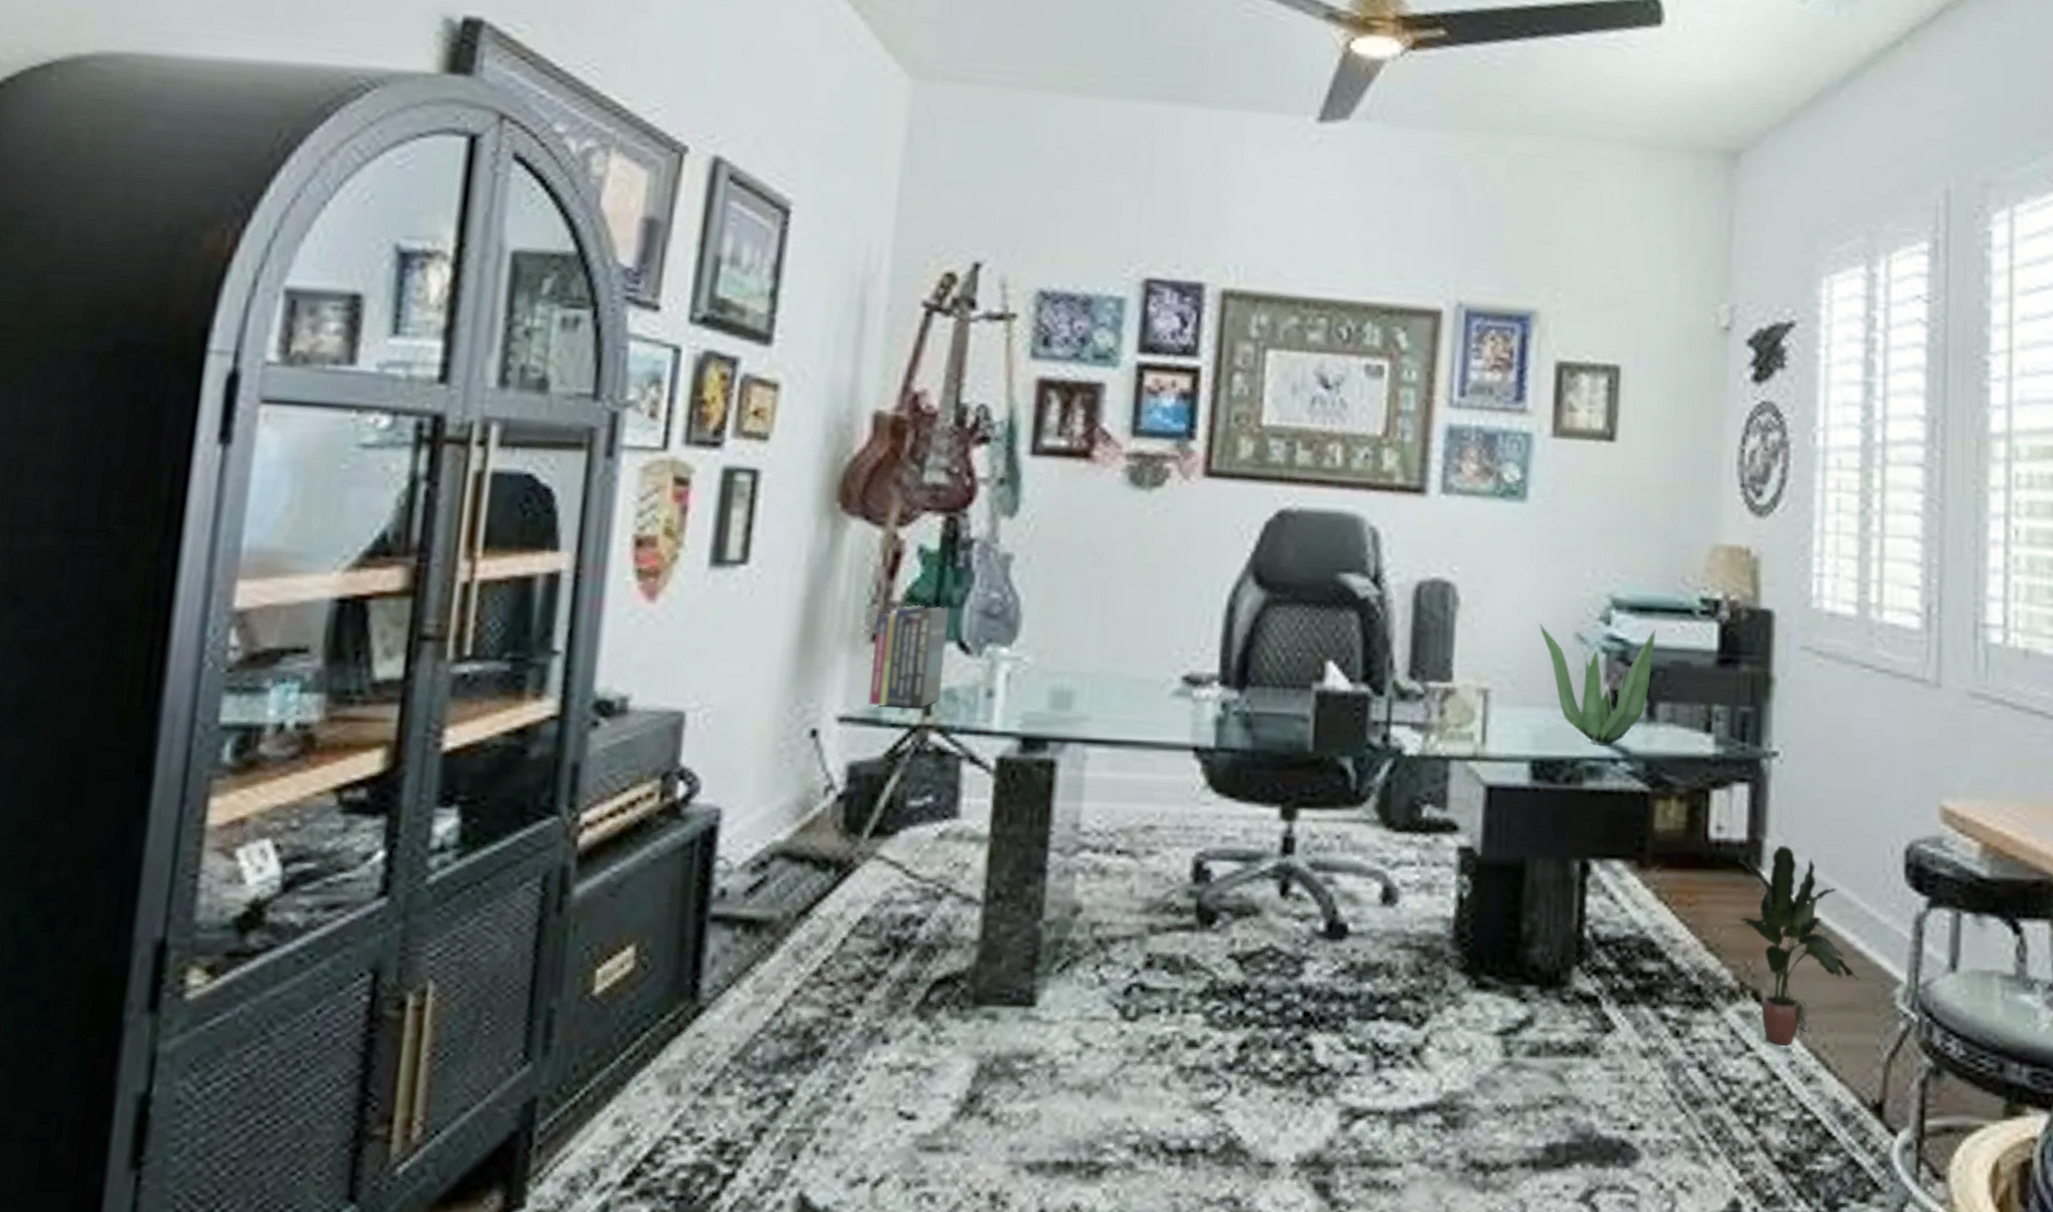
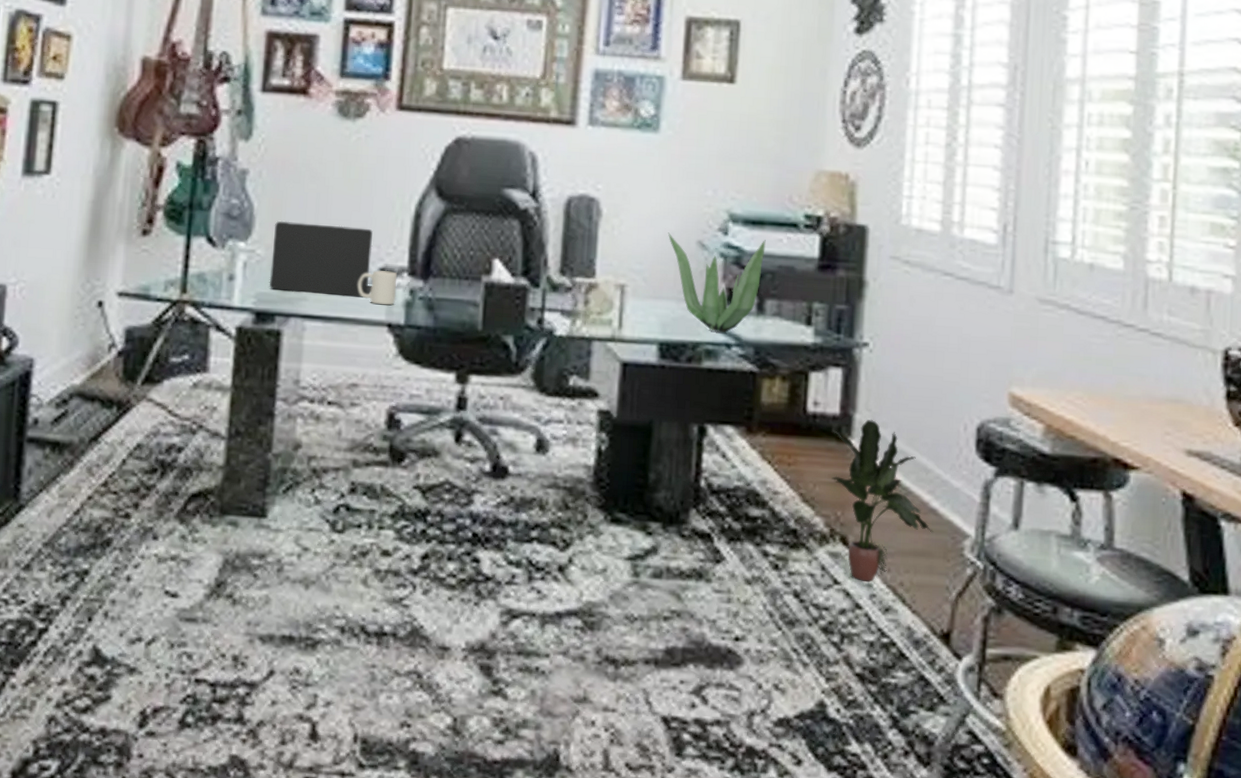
books: present [868,604,949,709] -> none [140,207,200,288]
laptop: none [1040,618,1174,714] -> present [269,220,373,296]
mug: none [1155,678,1205,724] -> present [357,270,397,306]

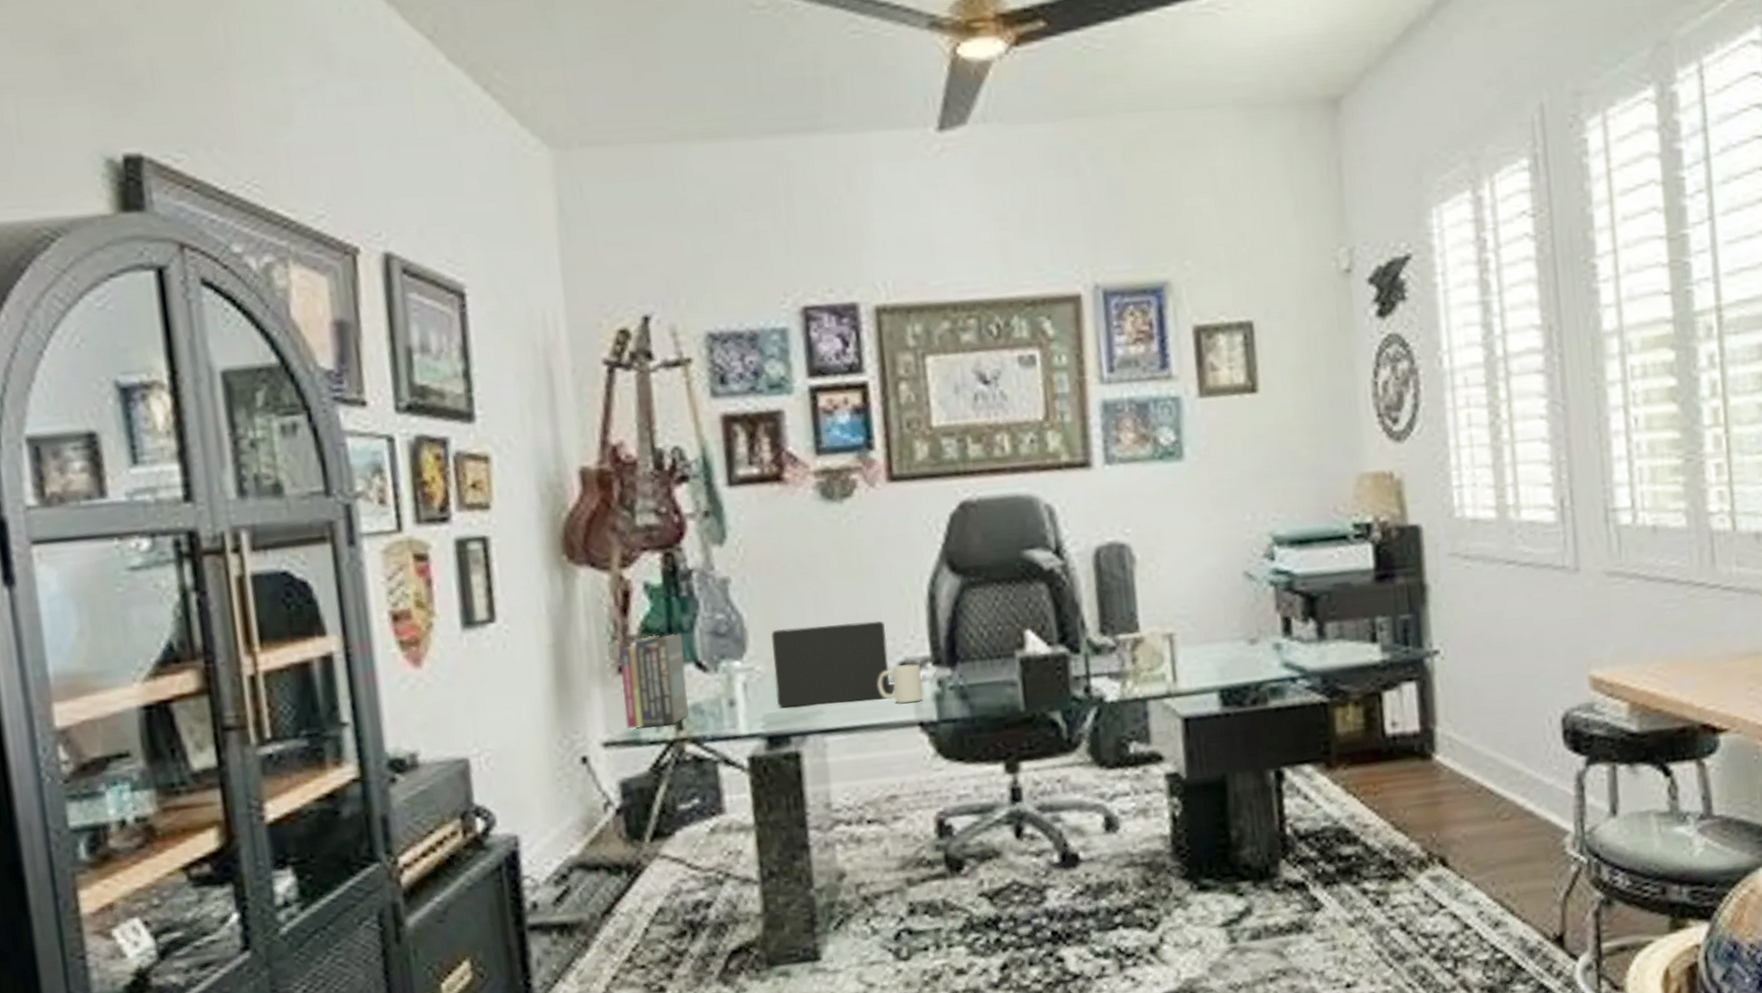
books: none [140,207,200,288] -> present [619,633,690,729]
plant: present [667,232,766,333] -> none [1210,558,1317,668]
potted plant: present [832,419,933,582] -> none [1415,729,1532,900]

